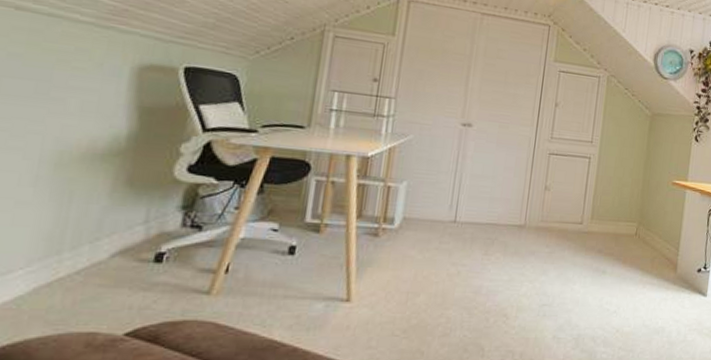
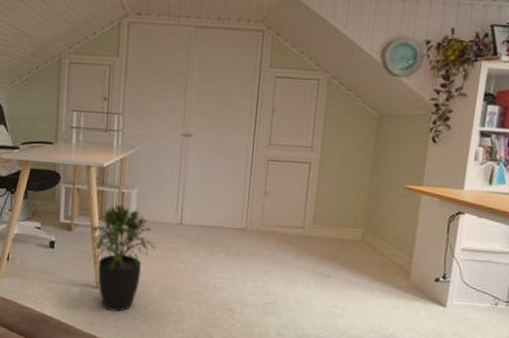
potted plant: none [343,199,425,328] -> present [90,204,156,312]

